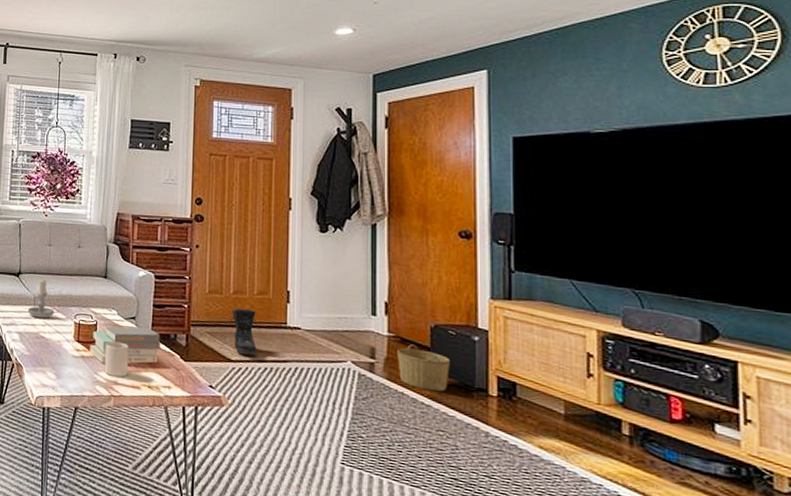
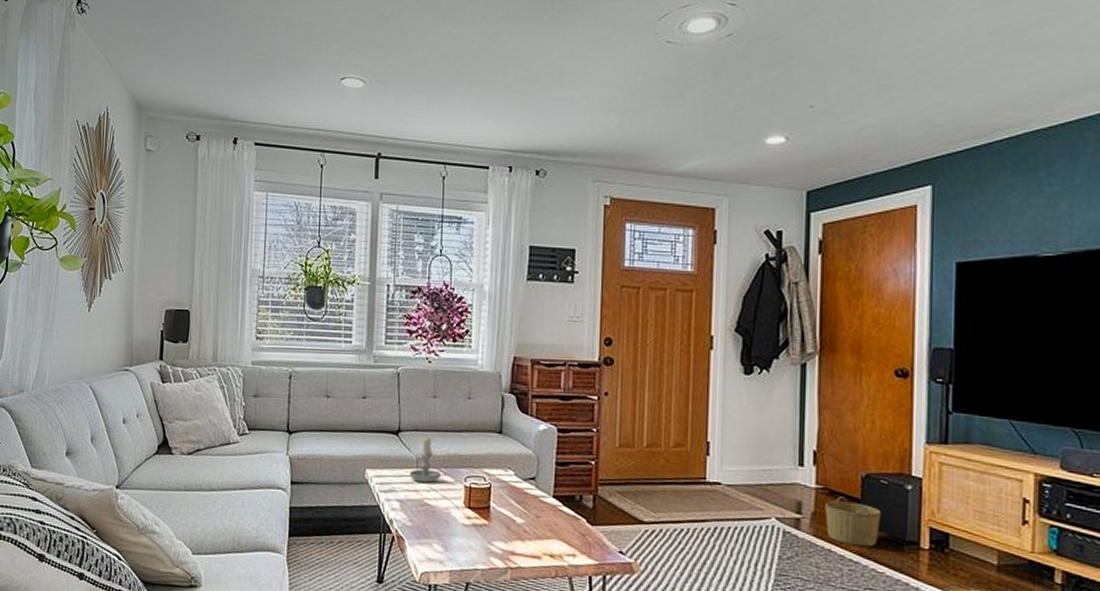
books: present [90,326,161,364] -> none [483,488,564,531]
mug: present [104,341,129,377] -> none [499,506,528,546]
boot: present [229,308,260,356] -> none [642,464,676,517]

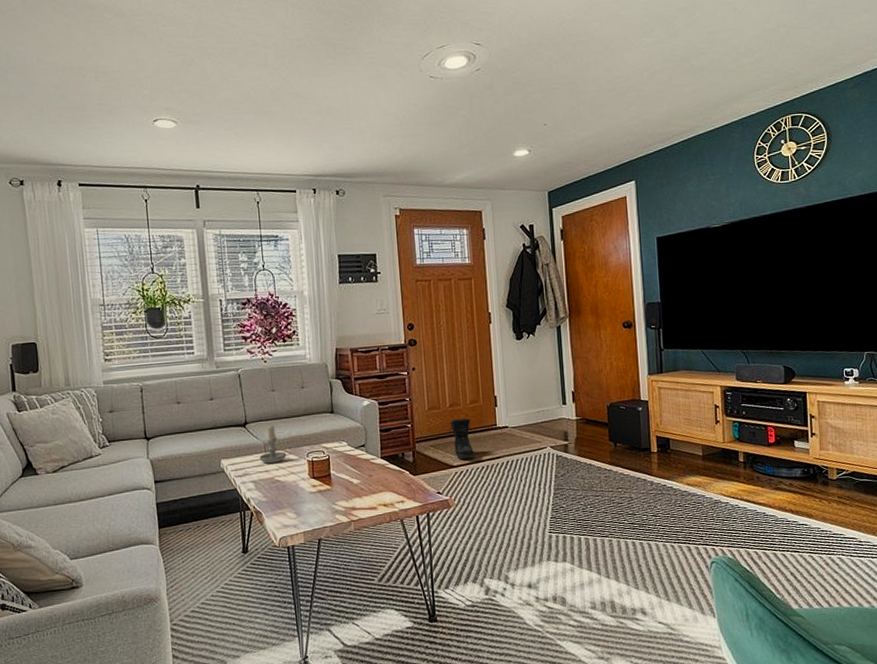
boot: none [642,464,676,517] -> present [449,418,476,460]
basket: present [825,496,881,547] -> none [584,423,623,459]

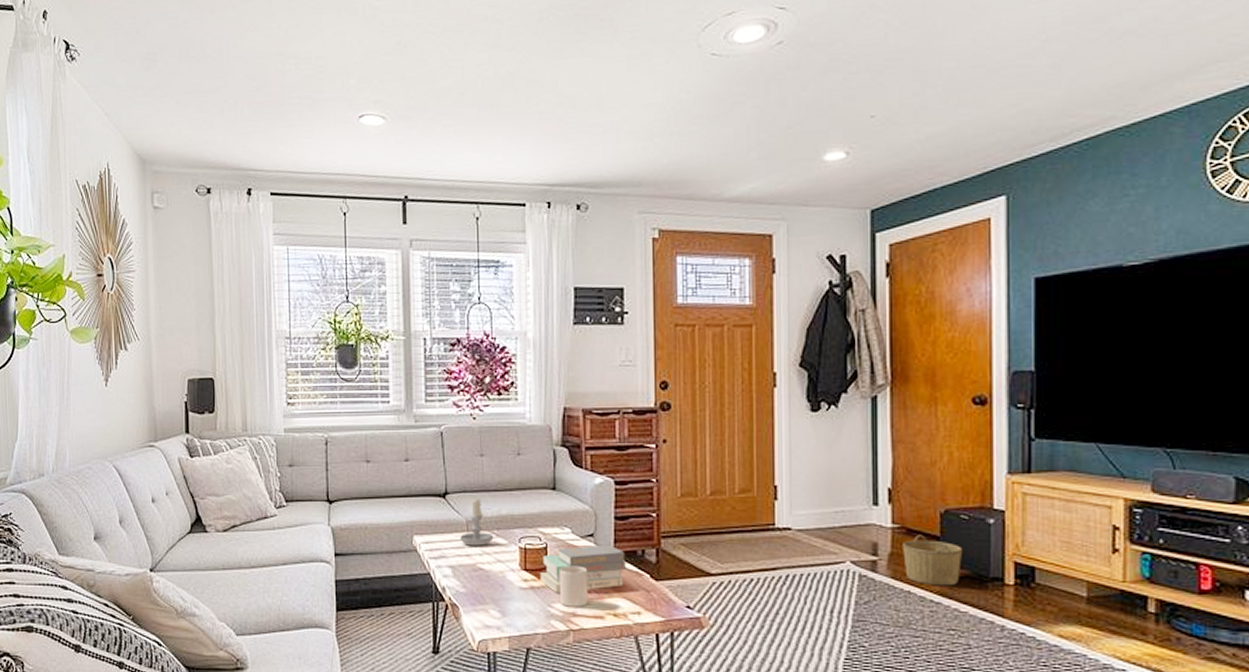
books: none [325,451,391,493] -> present [540,544,626,593]
mug: none [339,470,364,503] -> present [559,565,589,607]
boot: present [449,418,476,460] -> none [707,512,744,566]
basket: none [584,423,623,459] -> present [903,535,962,586]

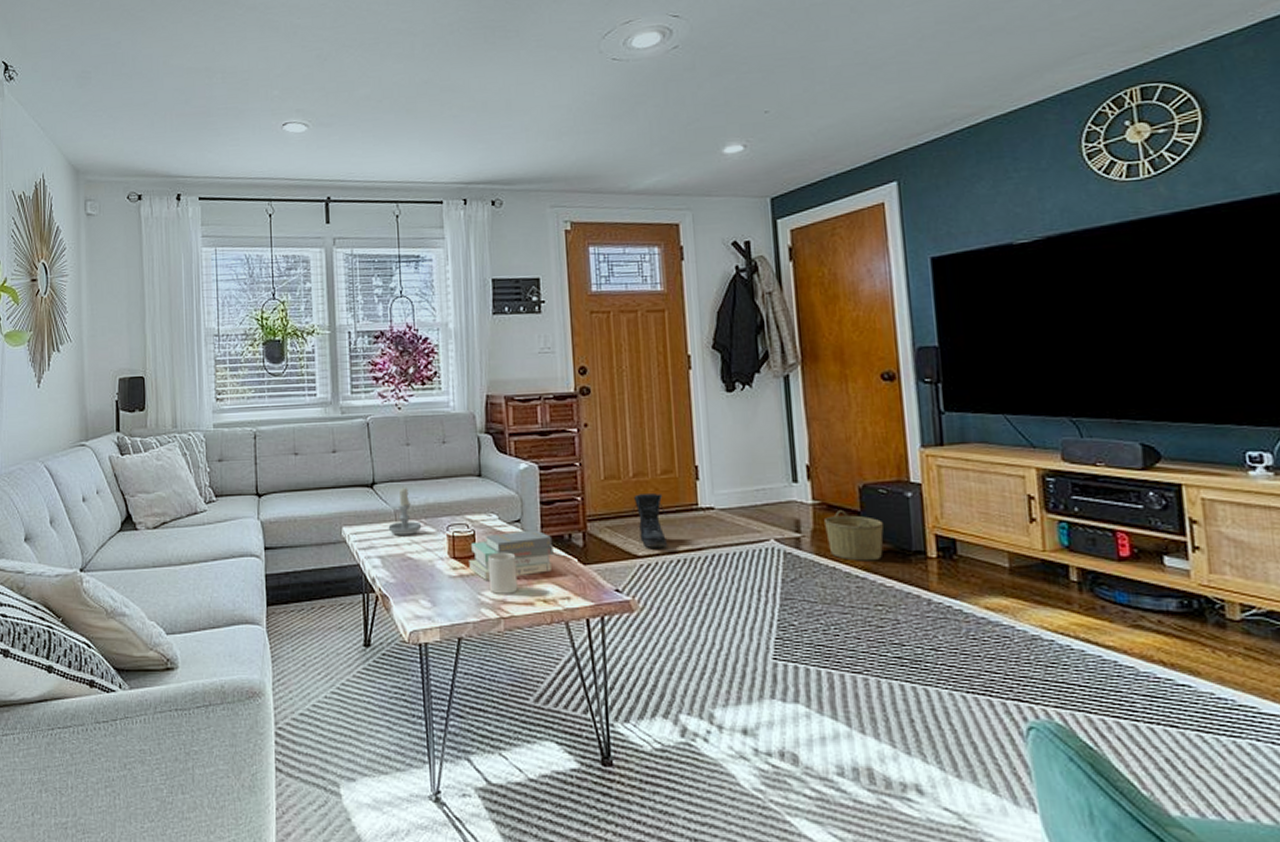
boot: none [707,512,744,566] -> present [632,494,668,548]

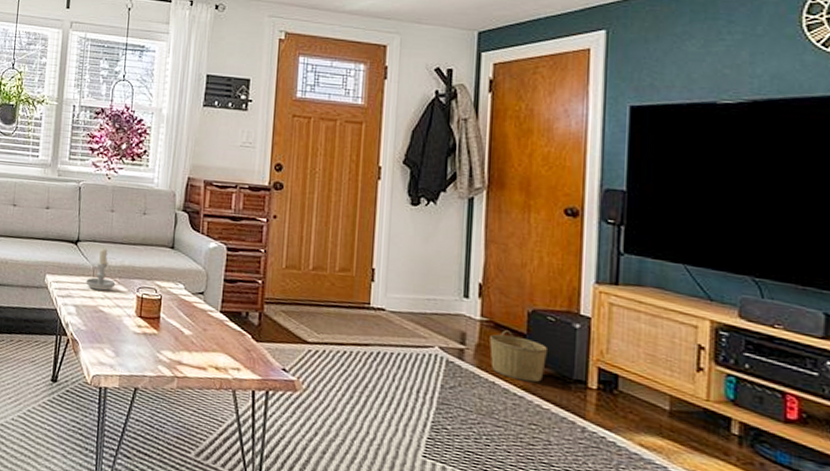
books: present [469,529,554,580] -> none [153,301,231,343]
mug: present [487,552,518,594] -> none [167,317,196,357]
boot: present [632,494,668,548] -> none [307,286,340,339]

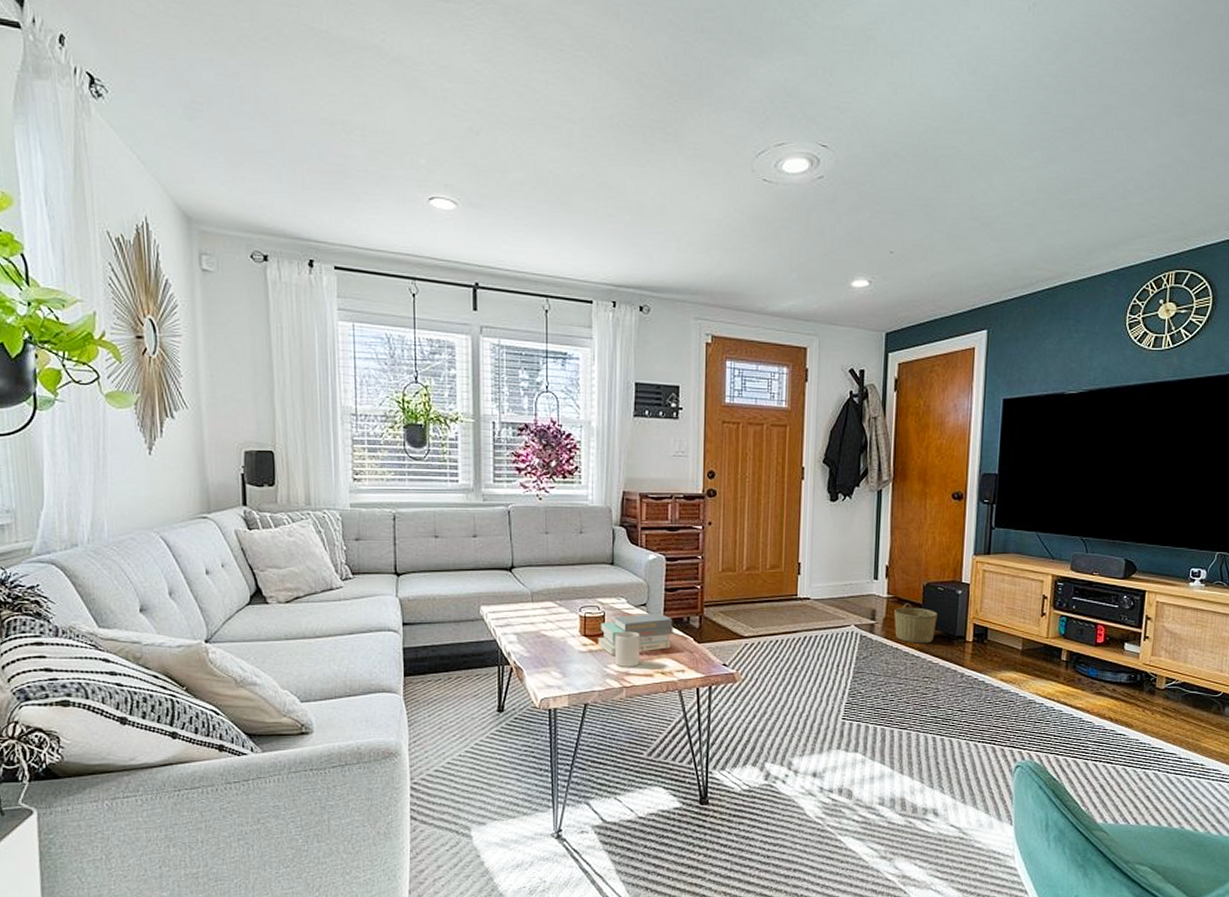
candle: present [86,247,116,291] -> none [525,571,557,615]
books: none [153,301,231,343] -> present [598,612,673,655]
mug: none [167,317,196,357] -> present [614,631,640,667]

